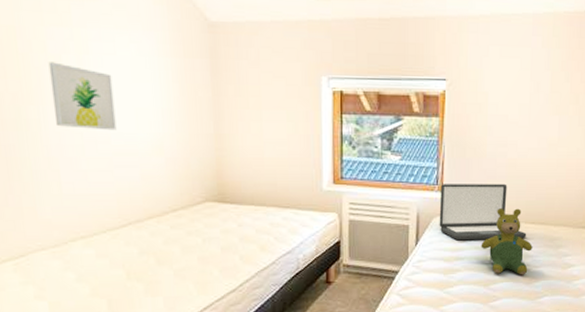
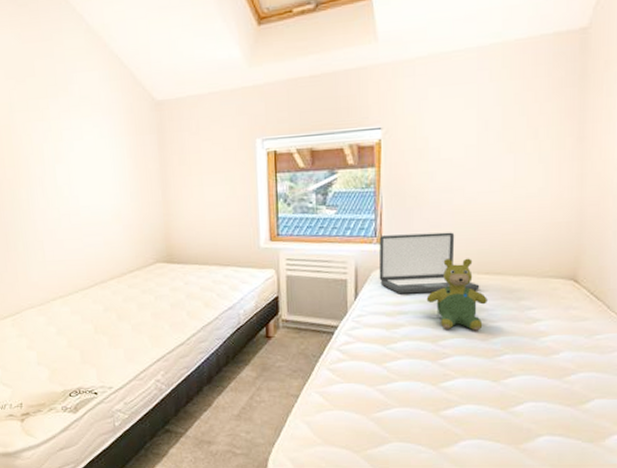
wall art: present [48,62,117,131] -> none [34,150,85,205]

